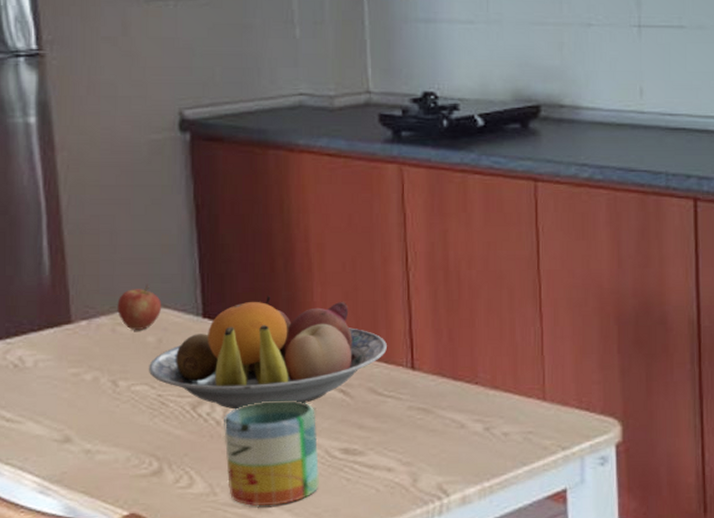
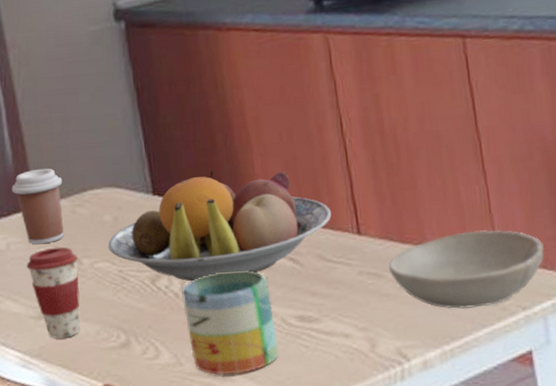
coffee cup: none [46,282,104,364] -> present [12,168,64,245]
coffee cup: none [55,367,114,465] -> present [26,246,80,339]
apple: present [117,284,162,330] -> none [74,166,115,210]
bowl: none [438,371,589,448] -> present [388,229,545,310]

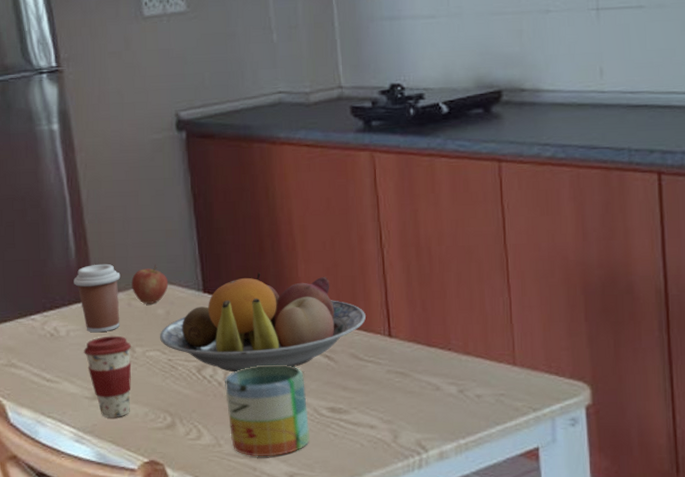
apple: none [74,166,115,210] -> present [131,264,169,304]
bowl: present [388,229,545,310] -> none [414,338,558,408]

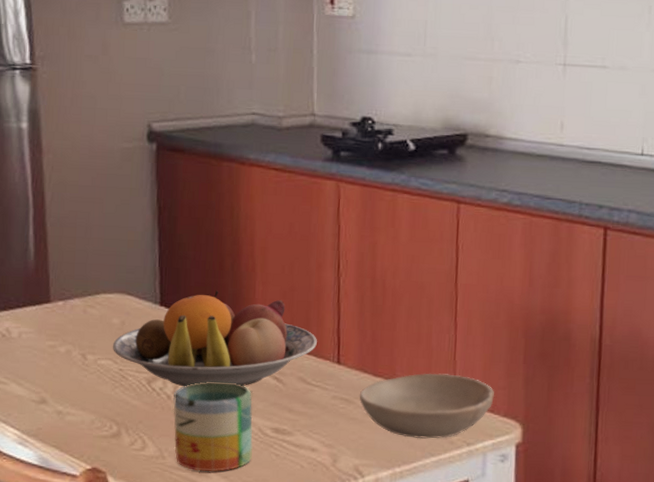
coffee cup: present [73,263,121,333] -> none [30,268,79,337]
coffee cup: present [84,335,132,418] -> none [34,341,84,424]
apple: present [131,264,169,304] -> none [88,273,126,313]
bowl: none [414,338,558,408] -> present [359,373,495,439]

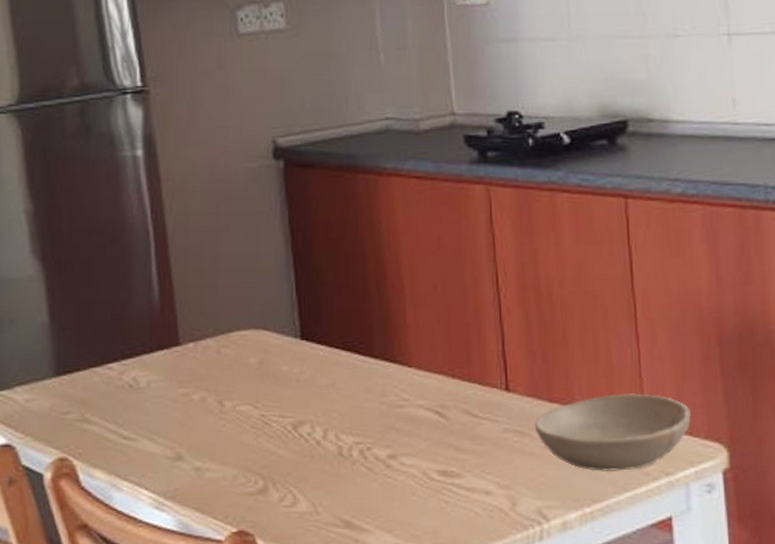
fruit bowl: present [112,290,317,387] -> none [251,318,481,430]
mug: present [173,381,253,472] -> none [324,421,418,527]

